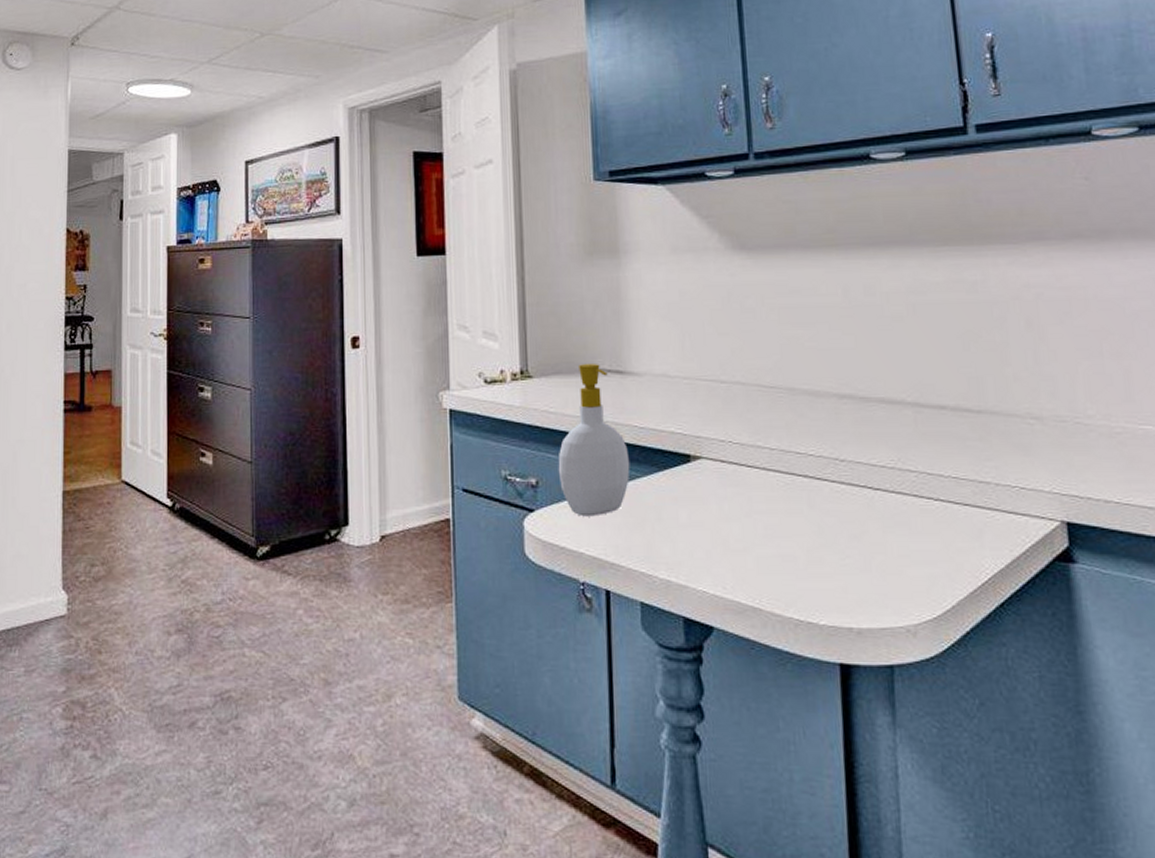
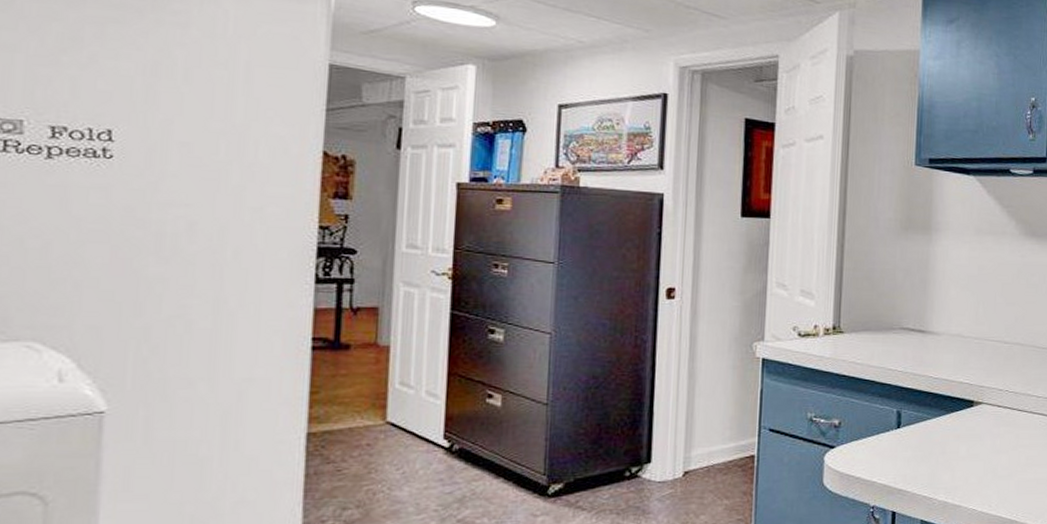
soap bottle: present [558,363,630,517] -> none [859,322,923,452]

